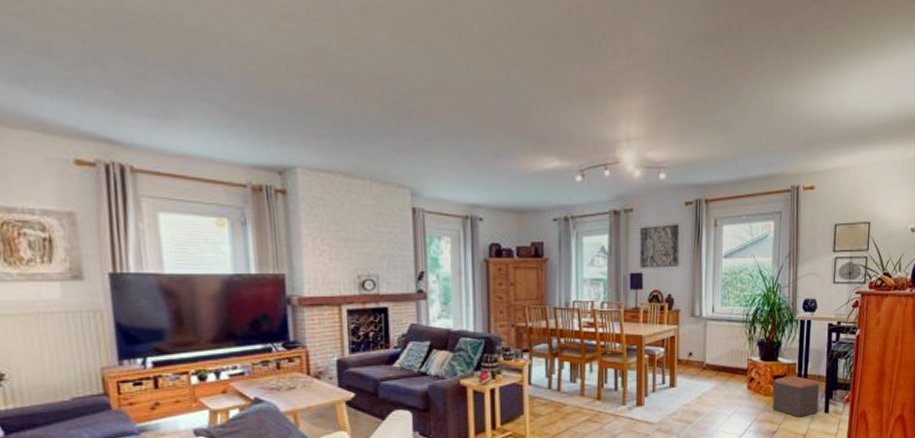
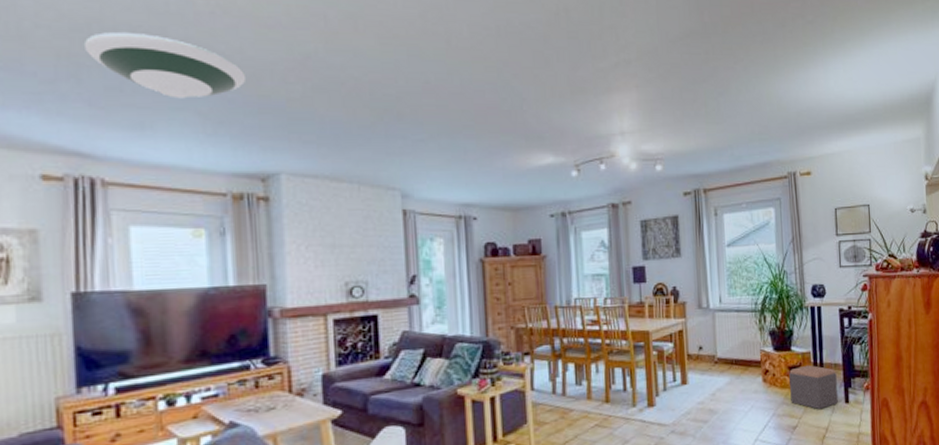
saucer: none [106,17,263,89] -> present [83,31,247,99]

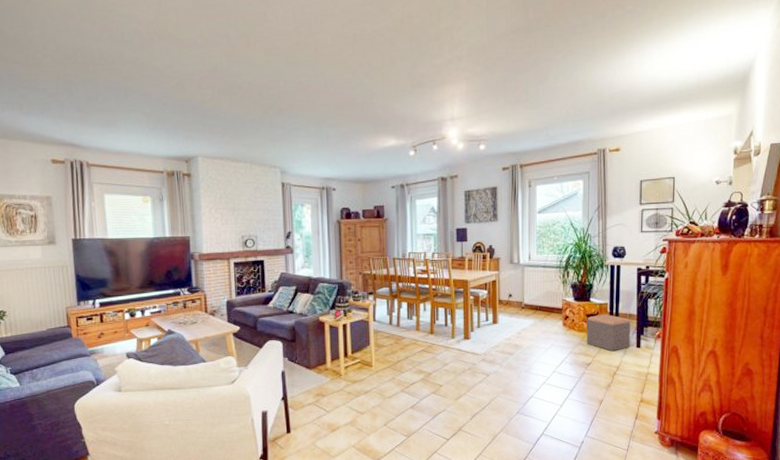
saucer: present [83,31,247,99] -> none [72,56,175,104]

